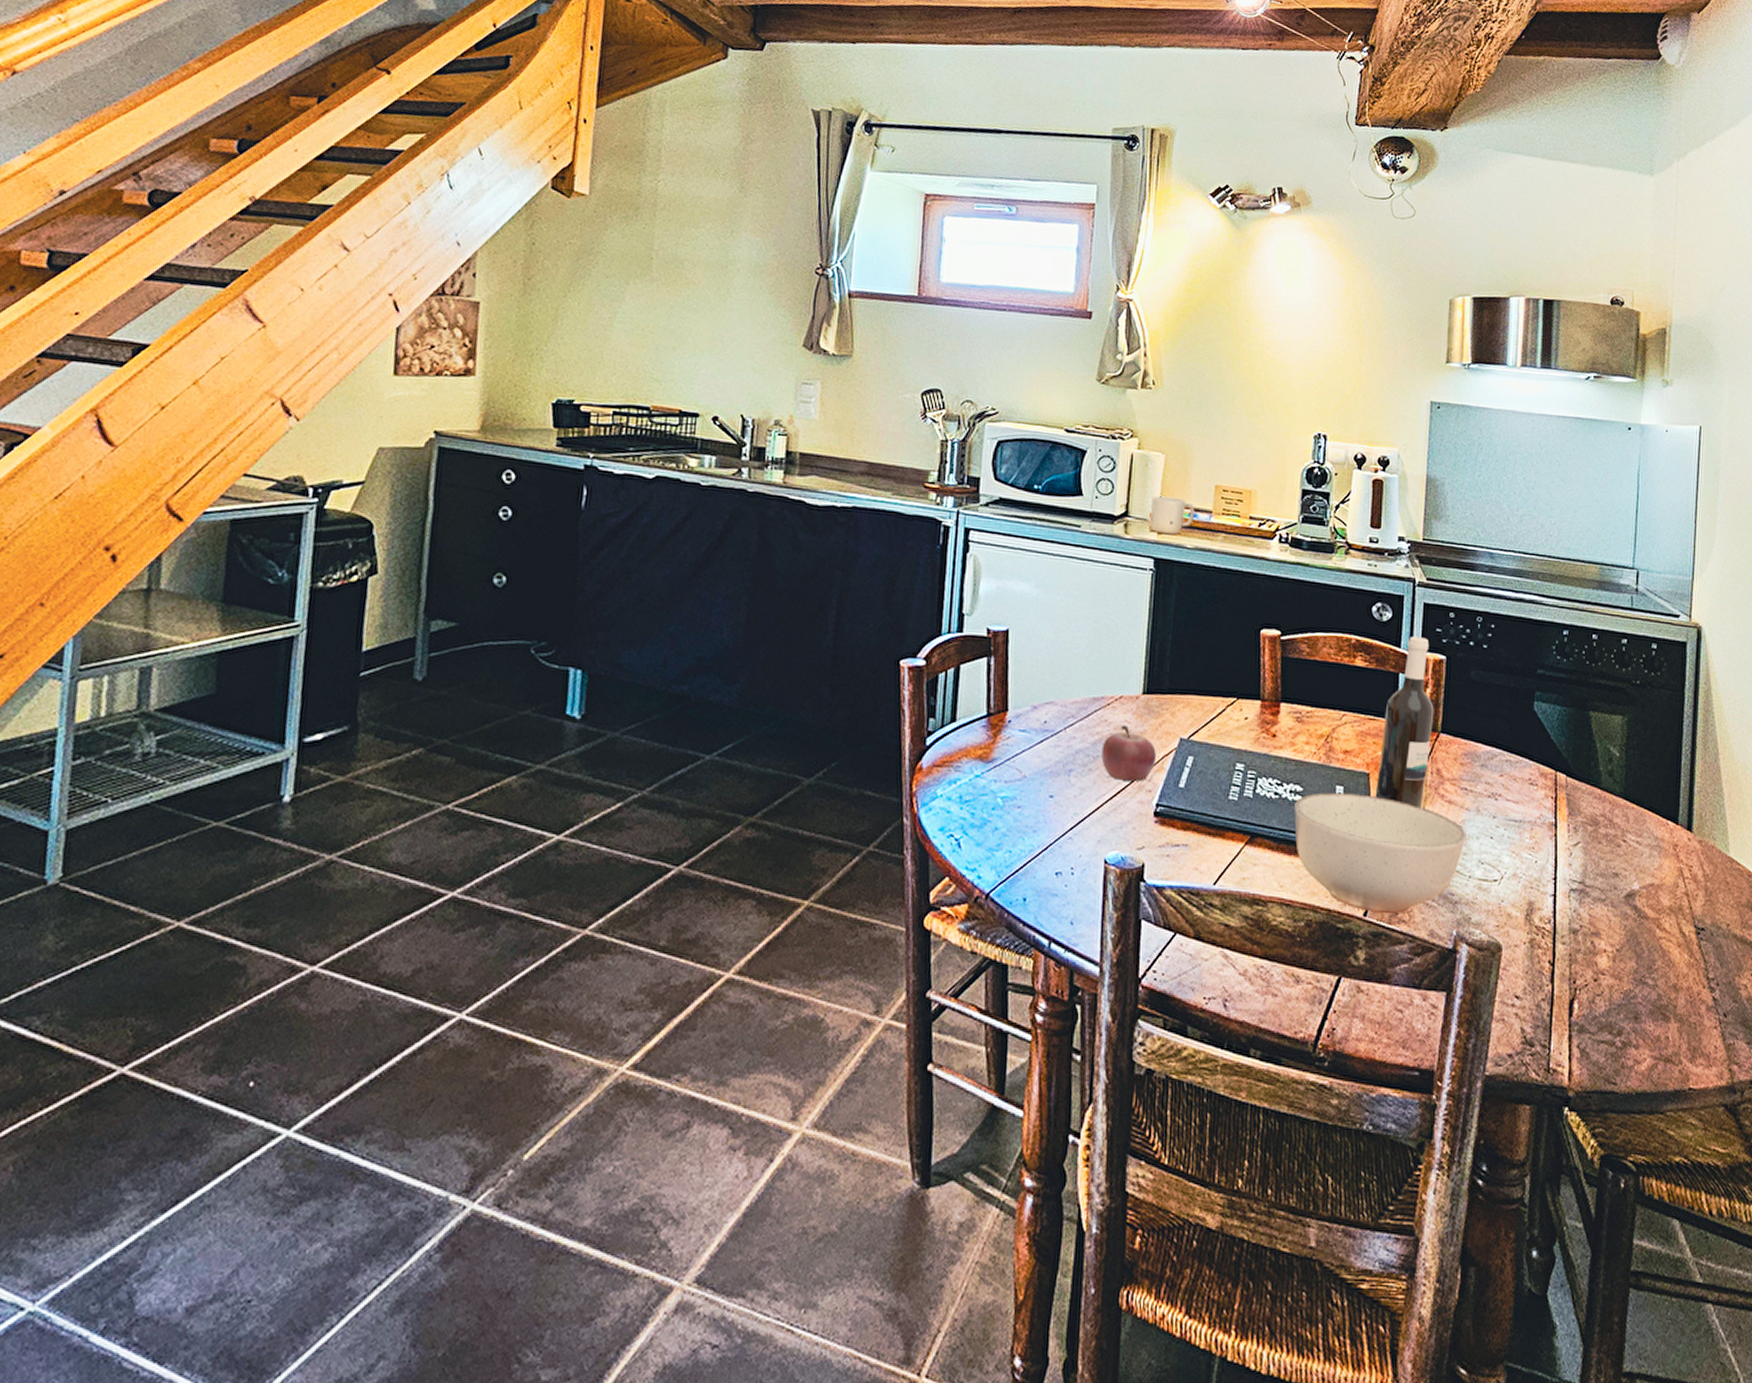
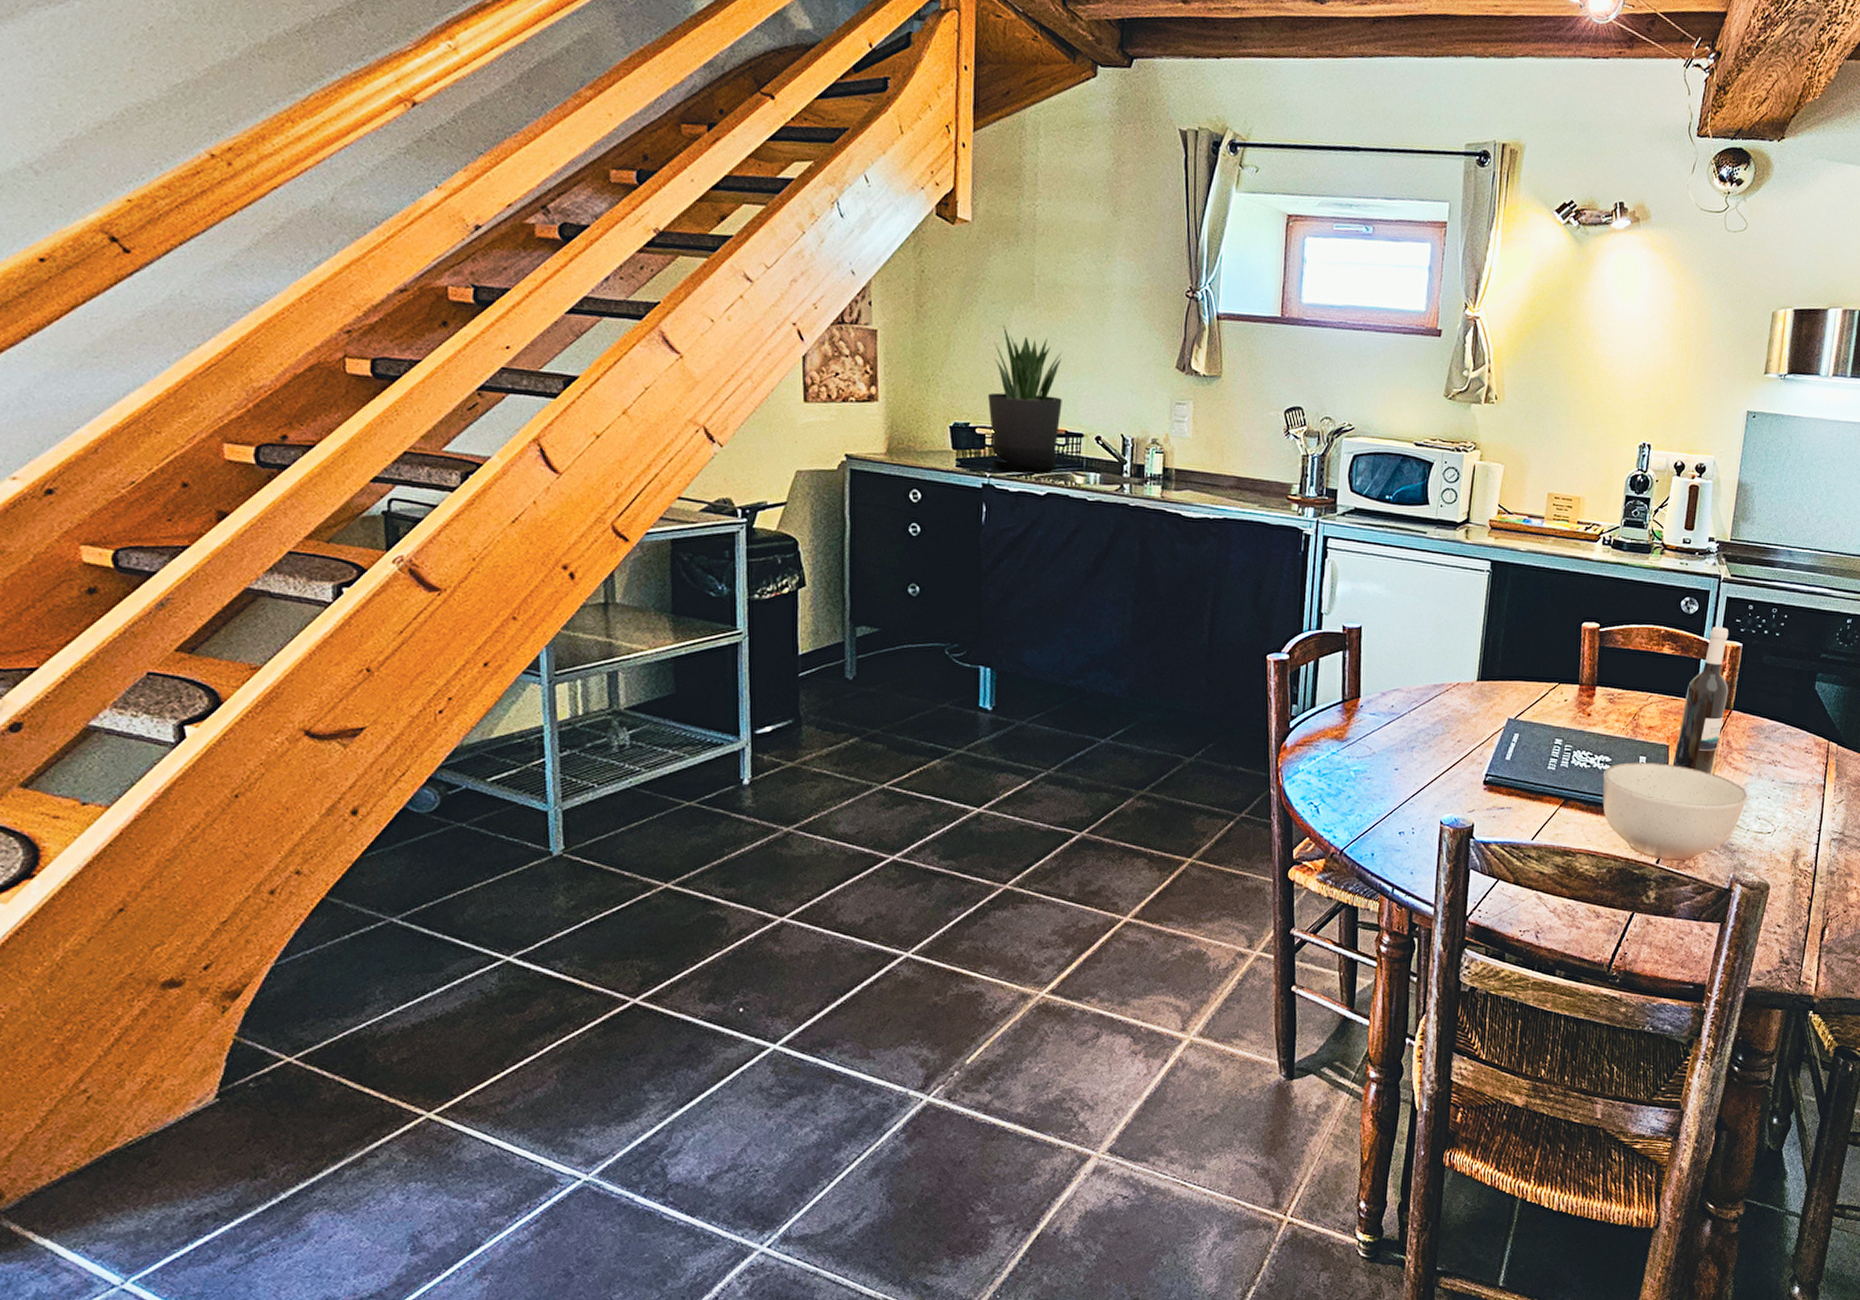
planter: none [596,299,679,457] -> present [988,325,1063,475]
fruit: present [1101,724,1156,782] -> none [1440,707,1487,756]
mug: present [1149,495,1195,534] -> none [1487,503,1529,539]

